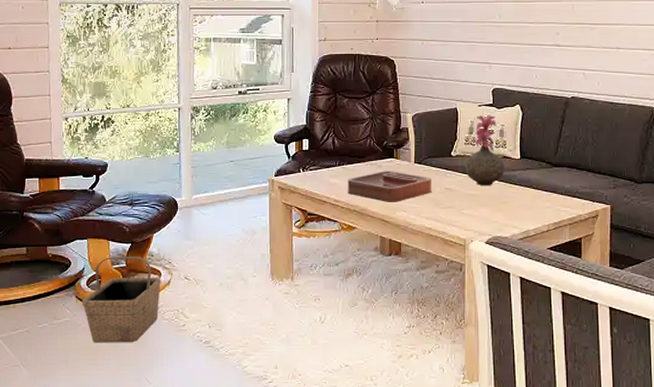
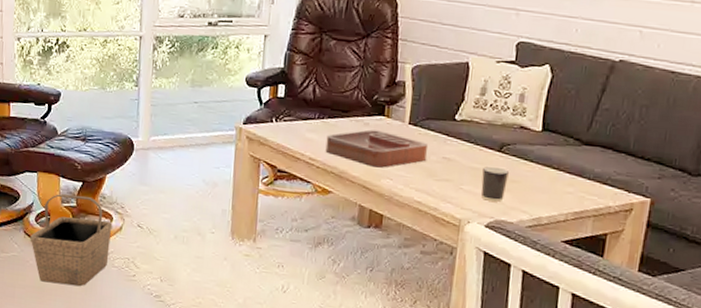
vase: present [466,115,504,185] -> none [471,74,521,160]
mug: none [478,191,499,221] -> present [481,166,509,202]

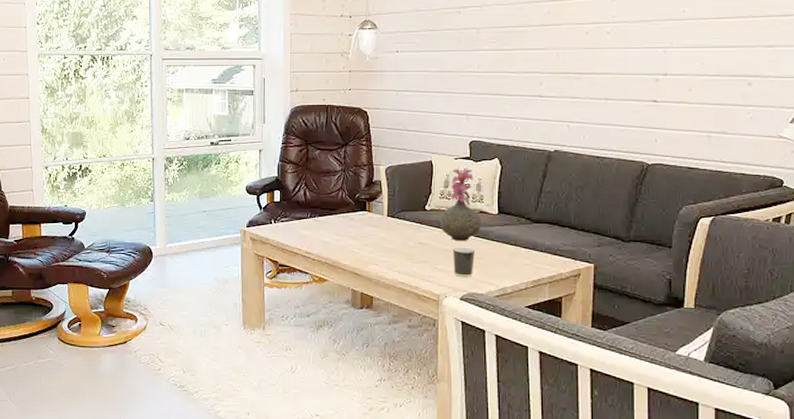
basket: present [30,194,113,287] -> none [64,301,138,384]
decorative tray: present [325,129,429,168] -> none [319,223,406,256]
vase: none [471,74,521,160] -> present [441,169,481,241]

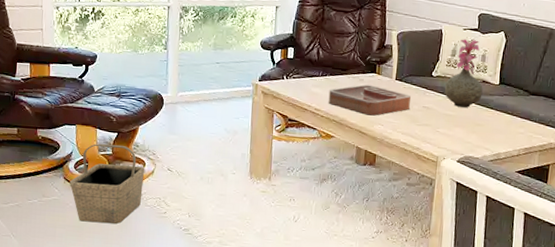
basket: none [64,301,138,384] -> present [69,143,145,224]
decorative tray: none [319,223,406,256] -> present [328,84,412,116]
mug: present [453,247,475,277] -> none [453,113,474,142]

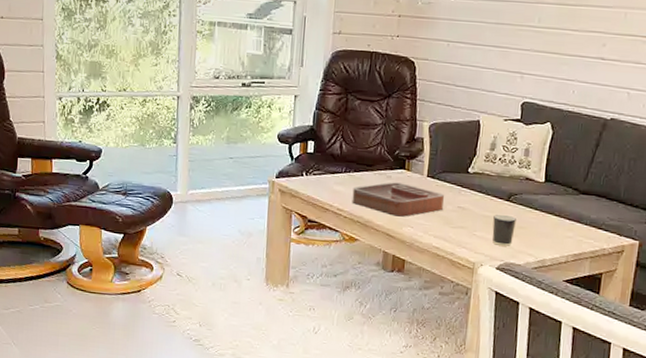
basket: present [69,143,145,224] -> none [73,245,153,333]
vase: present [445,39,483,108] -> none [482,131,526,208]
mug: none [453,113,474,142] -> present [492,214,516,246]

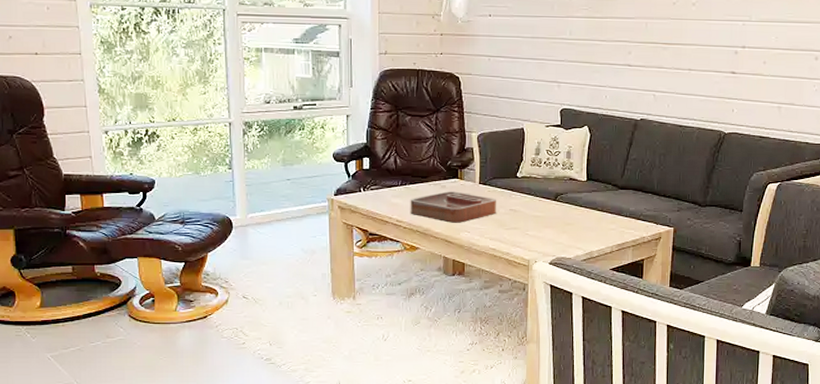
mug: present [492,214,516,246] -> none [543,213,564,242]

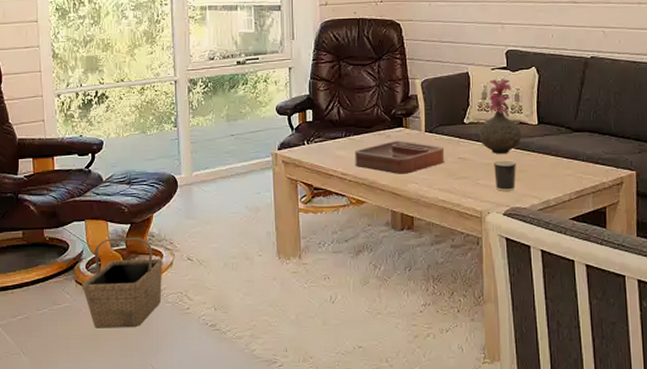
basket: none [135,275,218,361] -> present [82,237,163,328]
vase: none [531,136,570,207] -> present [480,79,521,154]
mug: none [543,213,564,242] -> present [494,160,516,191]

